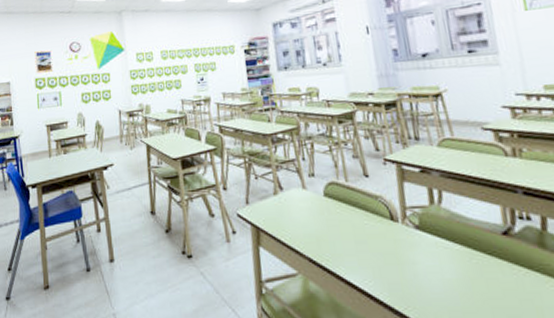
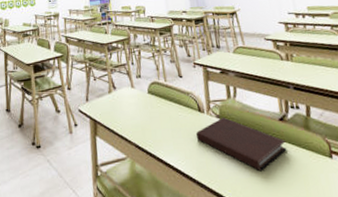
notebook: none [387,228,513,299] -> present [195,117,287,172]

